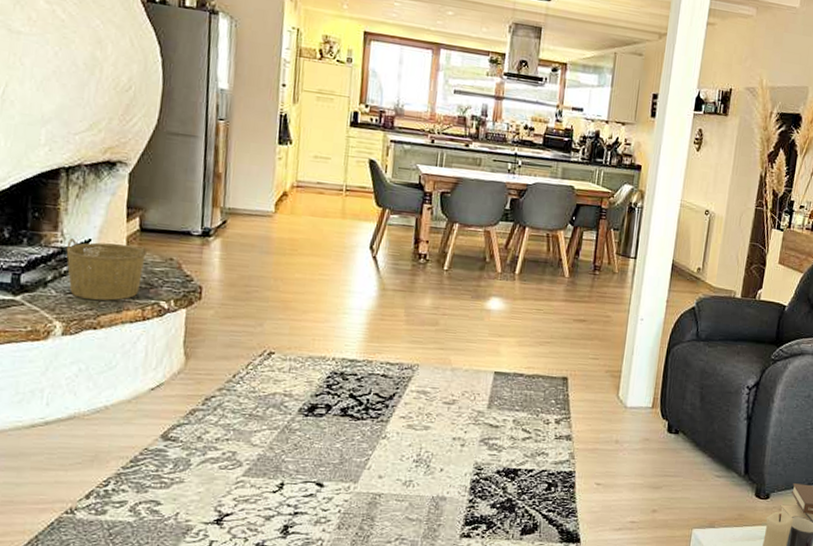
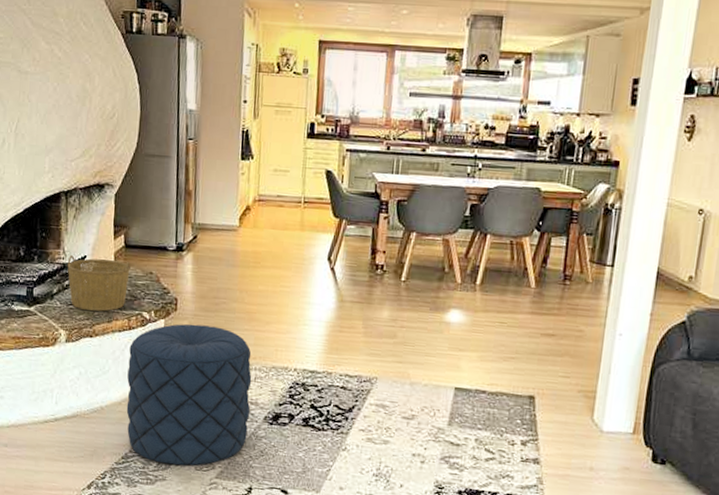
pouf: none [137,313,286,465] -> present [126,324,252,466]

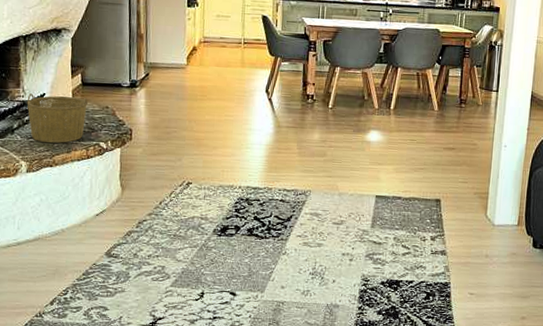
pouf: present [126,324,252,466] -> none [86,151,202,278]

